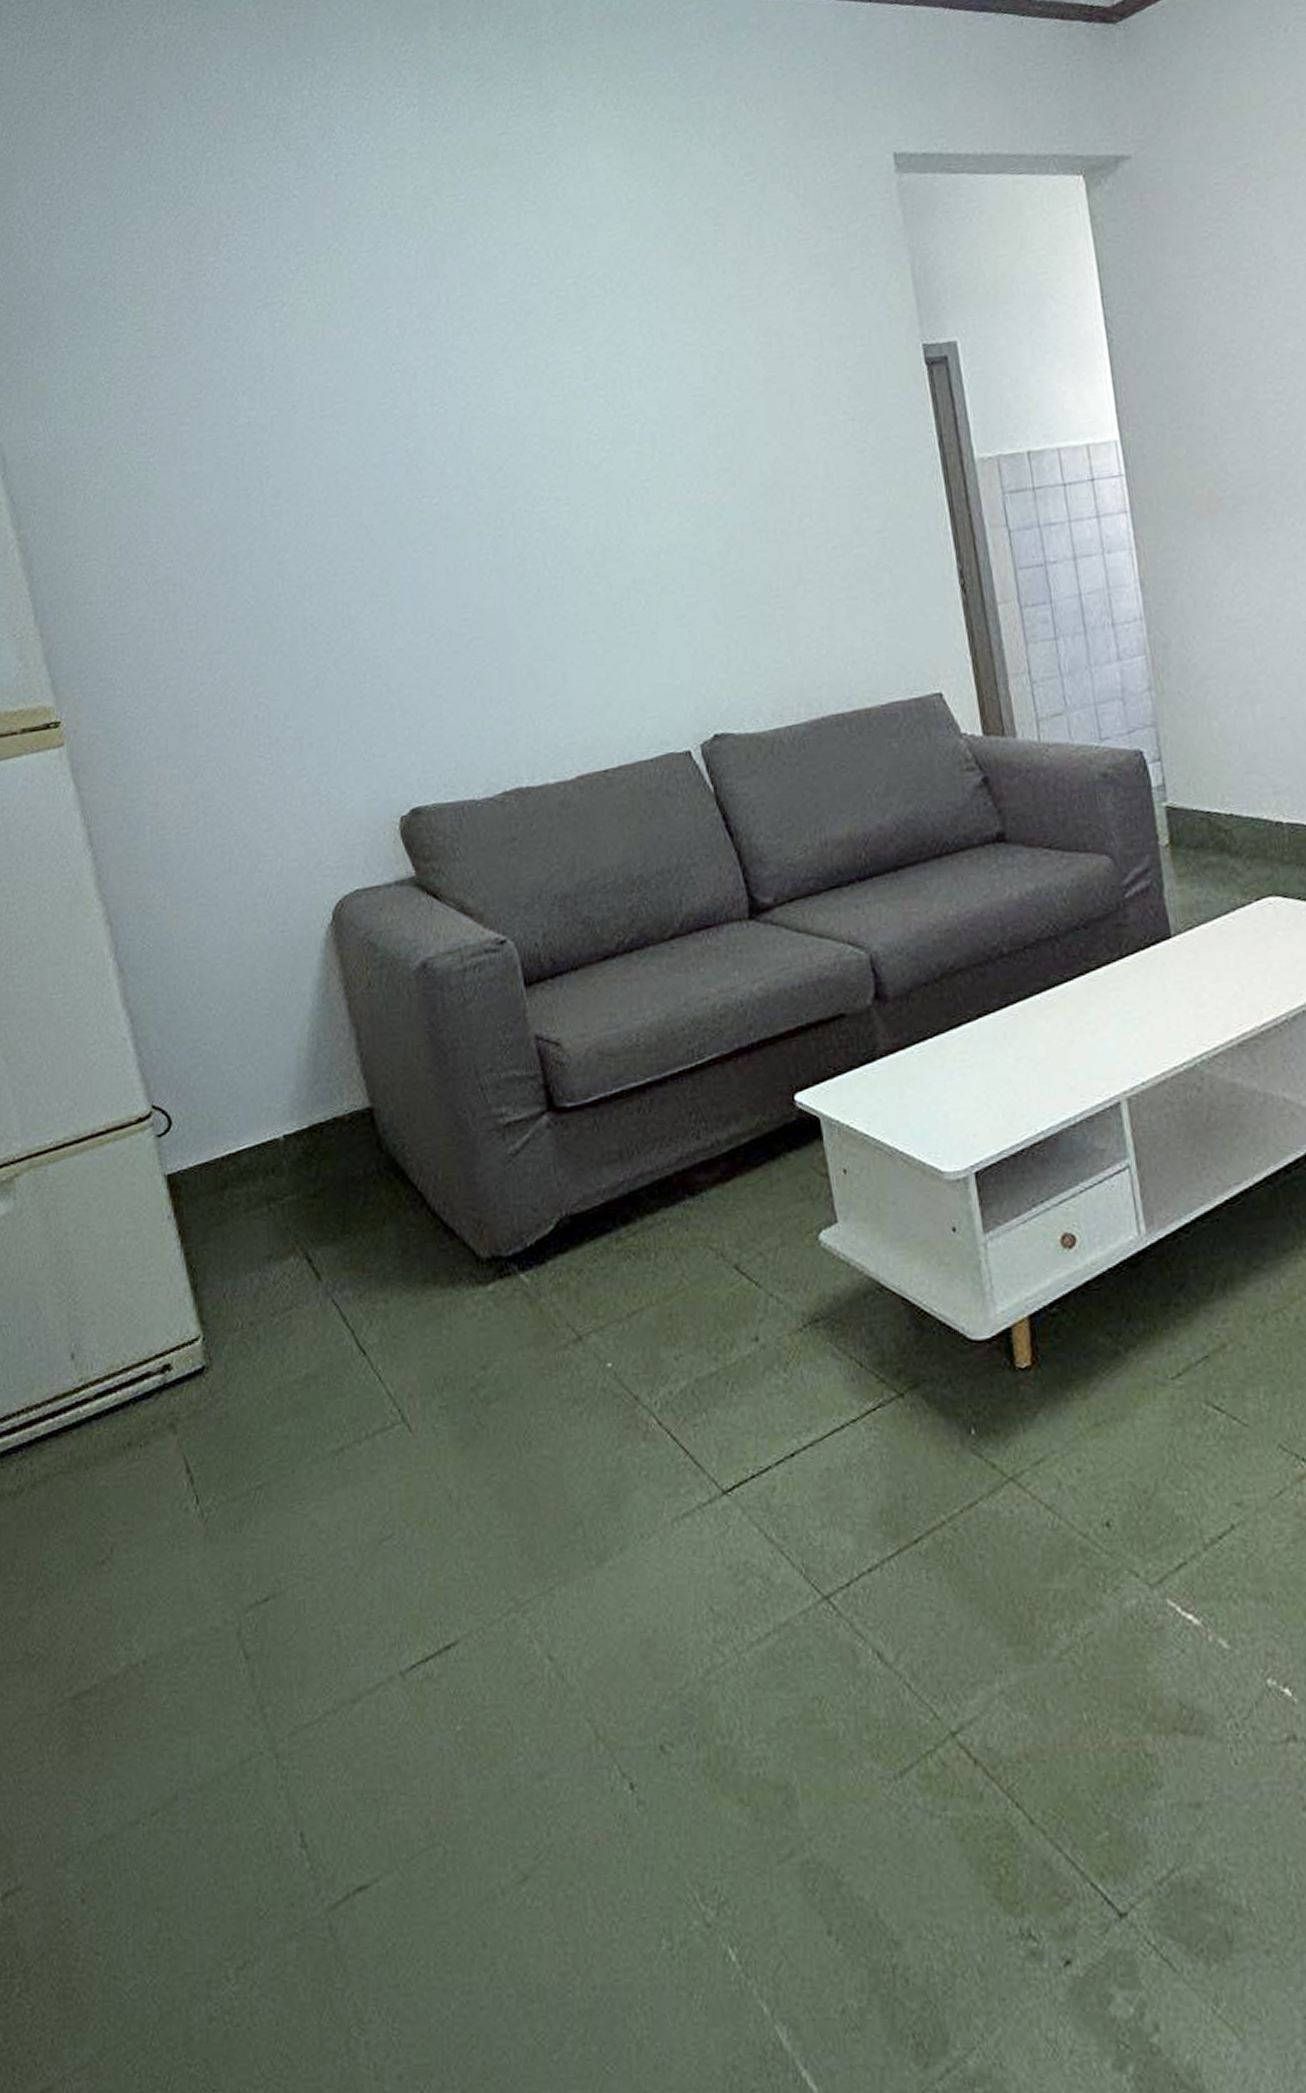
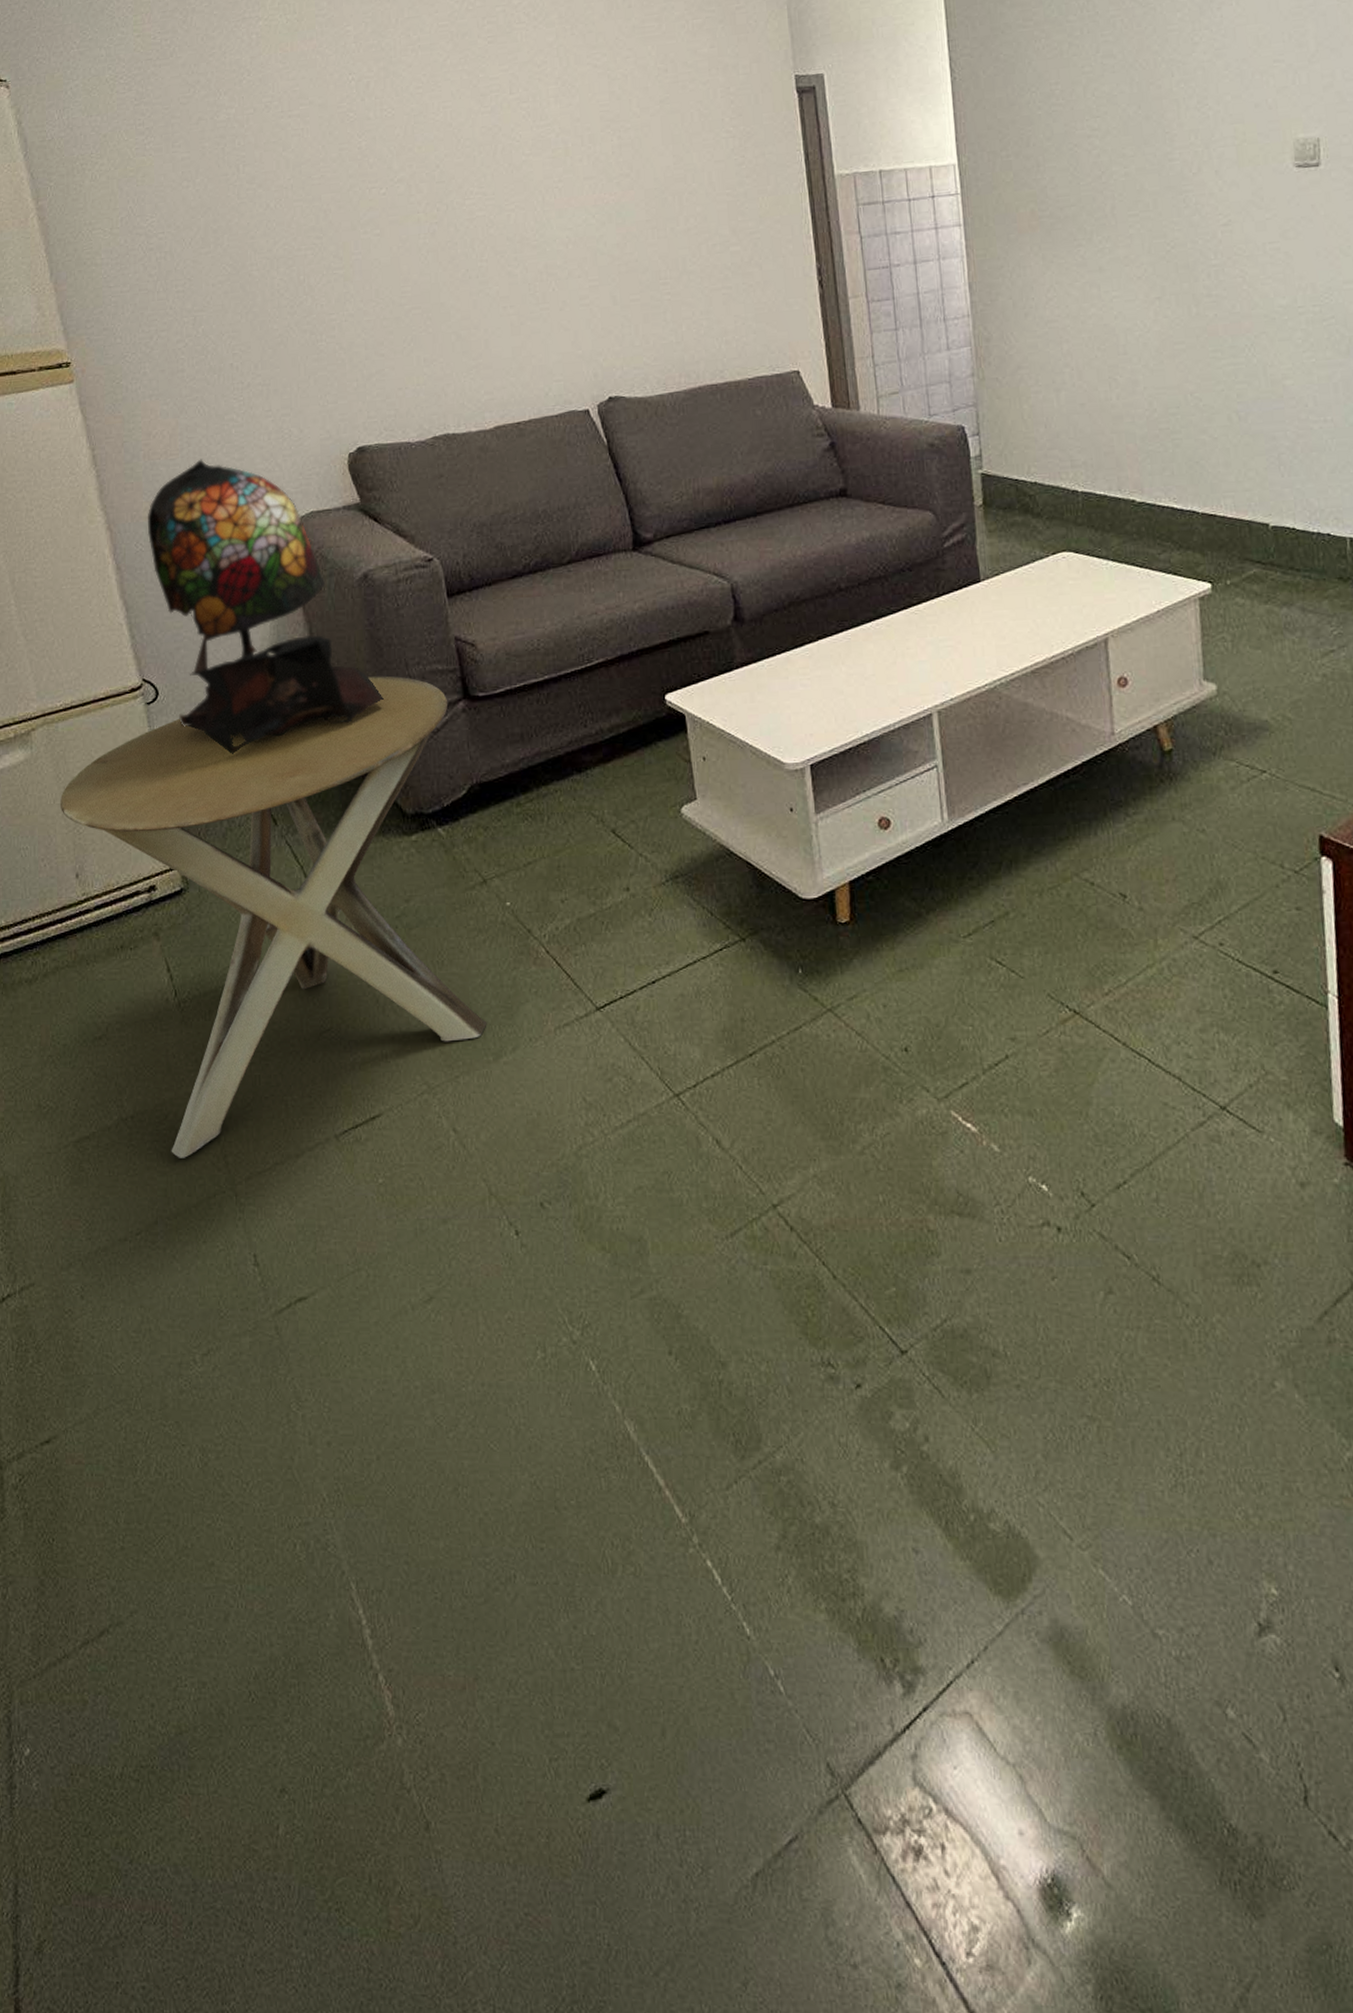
side table: none [51,1087,588,1712] -> present [60,675,487,1158]
table lamp: none [155,831,450,1194] -> present [147,459,384,754]

